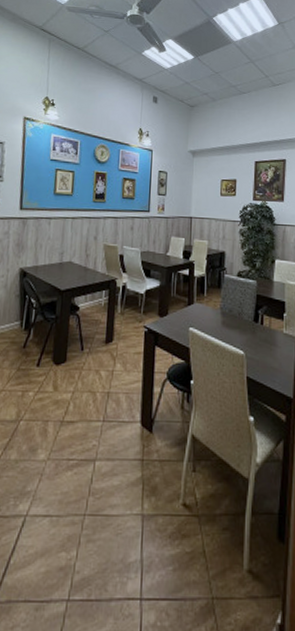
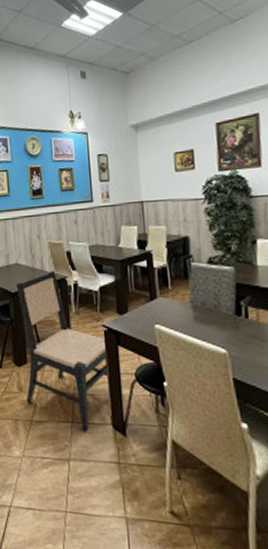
chair: none [60,272,144,430] -> present [16,271,107,432]

